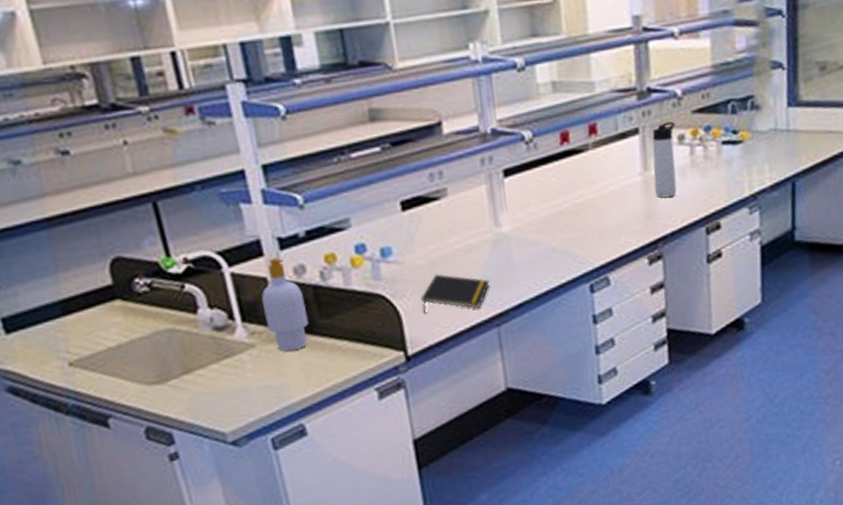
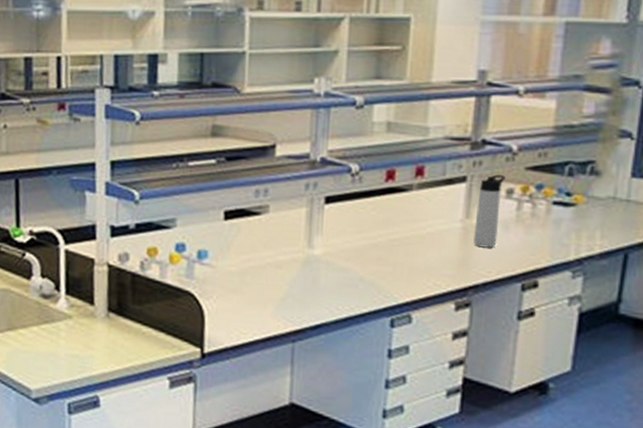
soap bottle: present [261,257,309,352] -> none [85,243,123,328]
notepad: present [421,274,489,314] -> none [225,282,293,322]

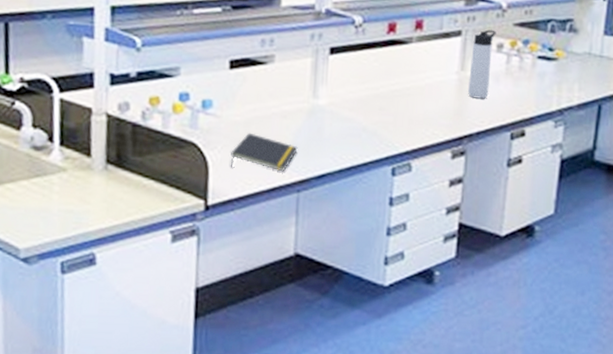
notepad: none [225,282,293,322] -> present [230,132,298,172]

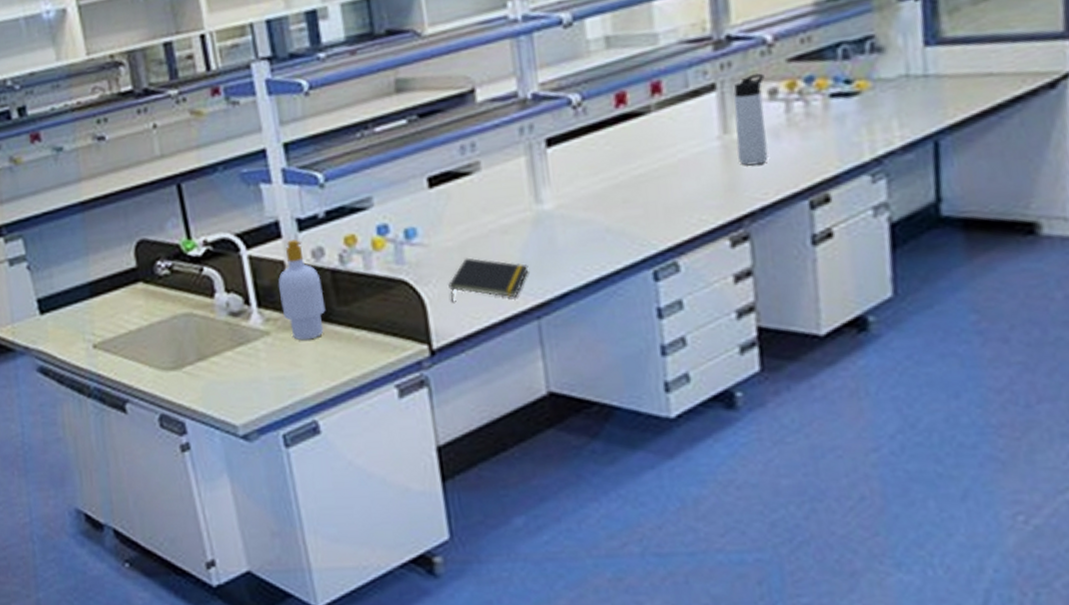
soap bottle: none [82,91,122,181] -> present [278,239,326,341]

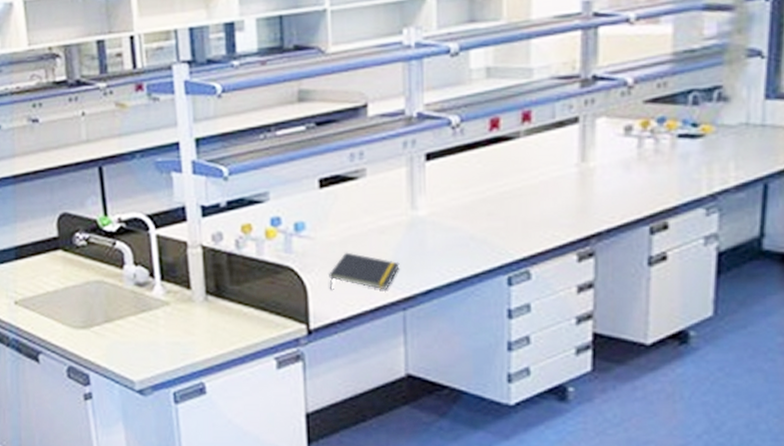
soap bottle: present [278,239,326,341] -> none [180,224,220,312]
thermos bottle: present [733,73,768,166] -> none [592,111,622,192]

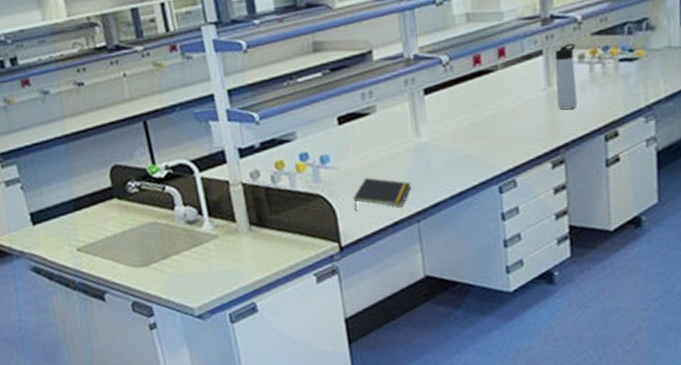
thermos bottle: none [592,111,622,192] -> present [554,43,578,110]

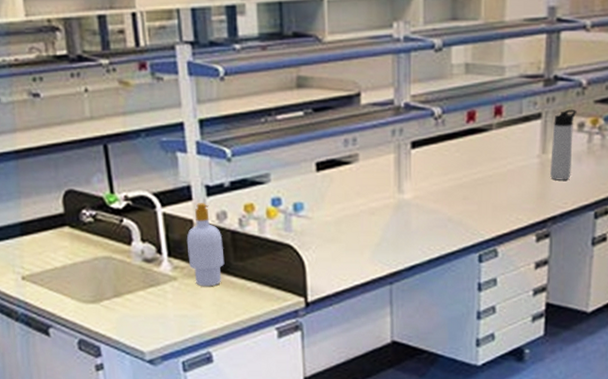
soap bottle: none [224,164,261,242] -> present [186,203,225,287]
notepad: present [353,177,411,211] -> none [325,231,387,266]

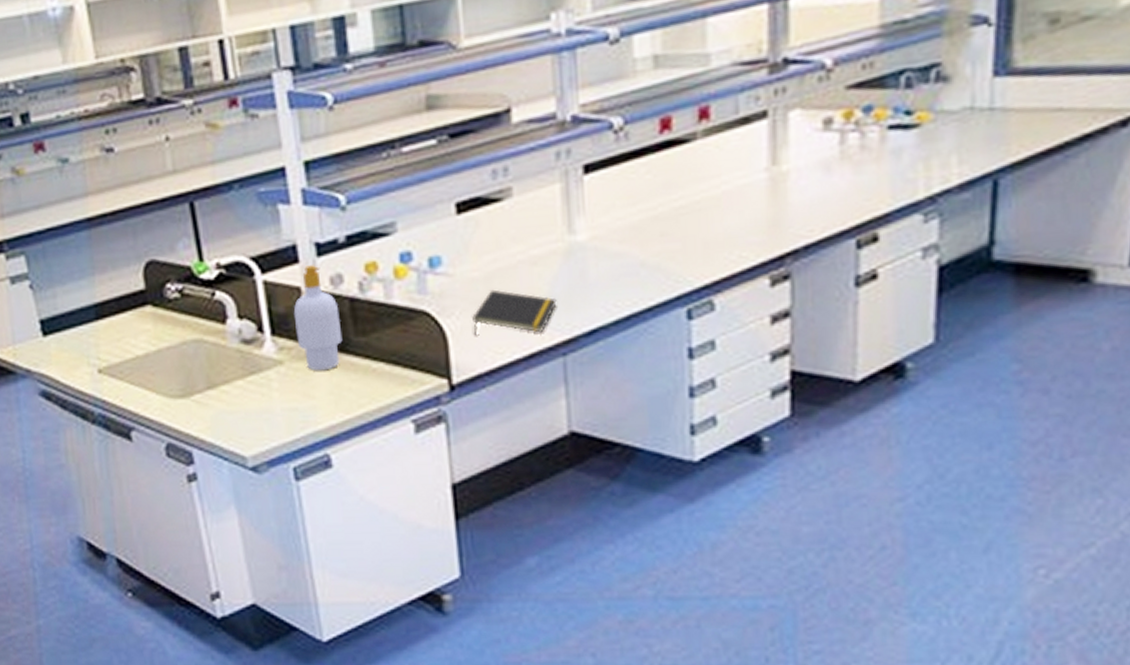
notepad: none [325,231,387,266] -> present [472,289,557,336]
thermos bottle: present [550,109,577,180] -> none [785,100,820,201]

